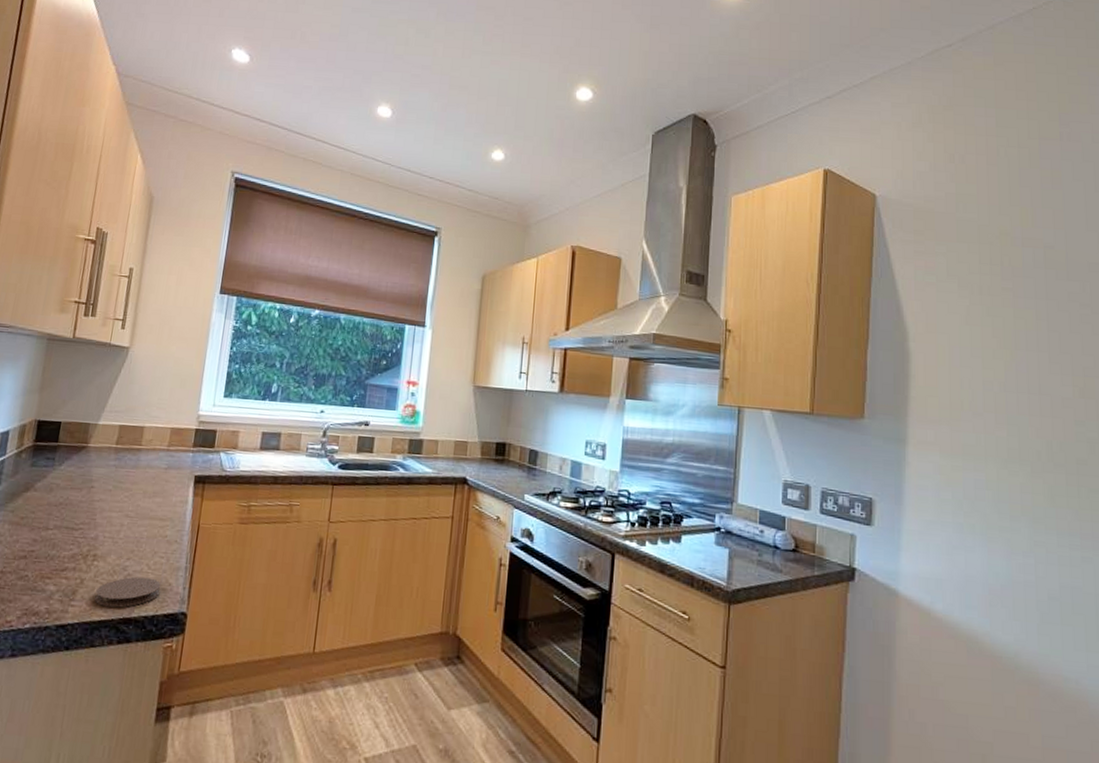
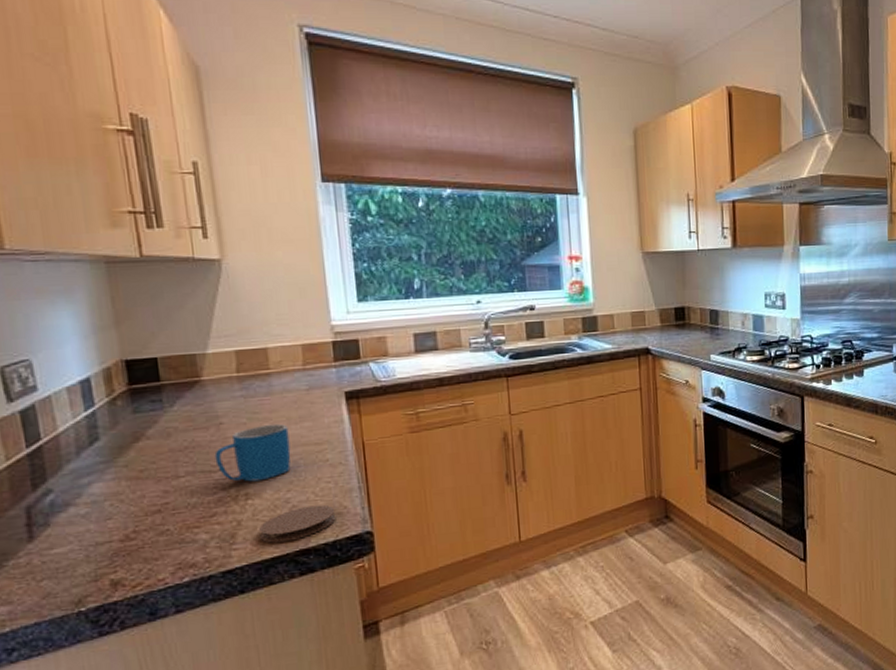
mug: none [79,494,143,545] -> present [214,423,291,482]

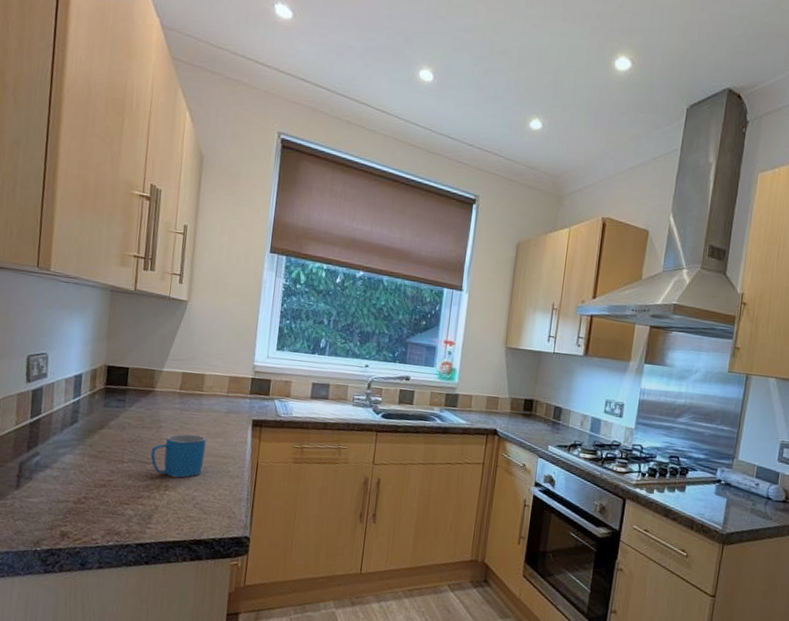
coaster: present [259,504,336,543] -> none [168,505,226,531]

